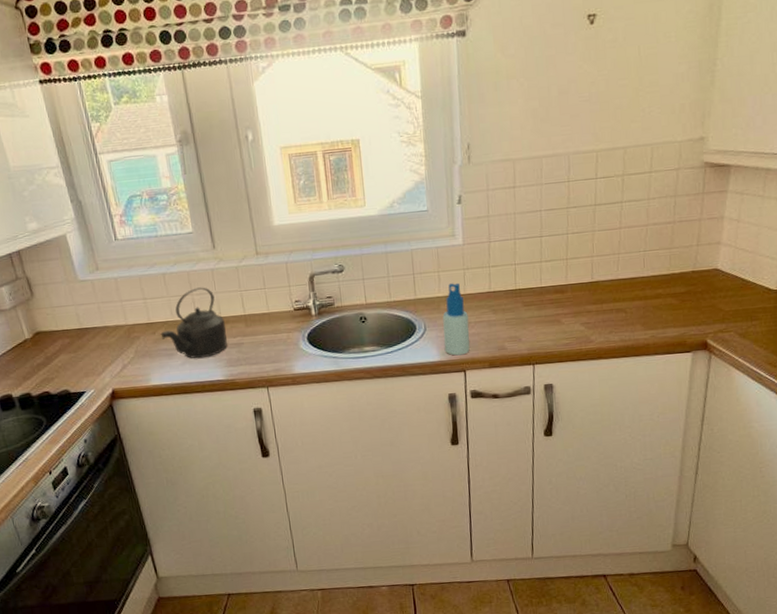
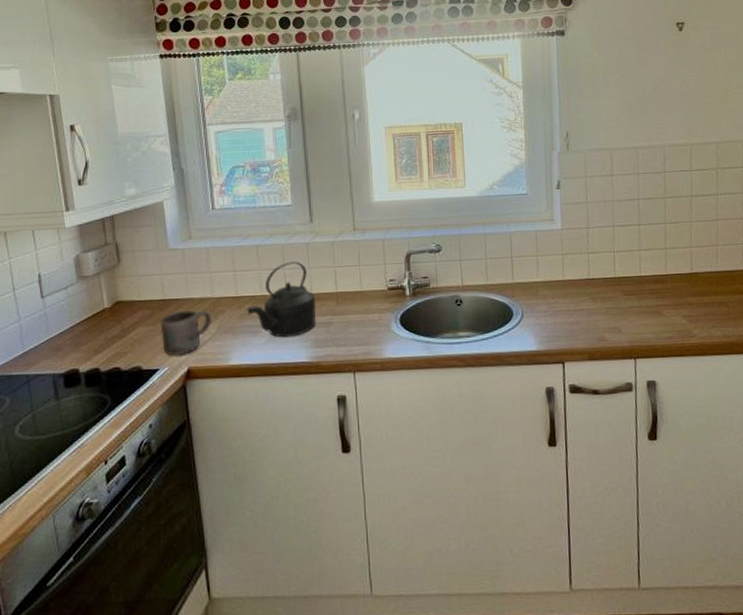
mug: none [80,336,129,379] -> present [160,309,211,356]
spray bottle: present [442,283,470,356] -> none [540,268,569,346]

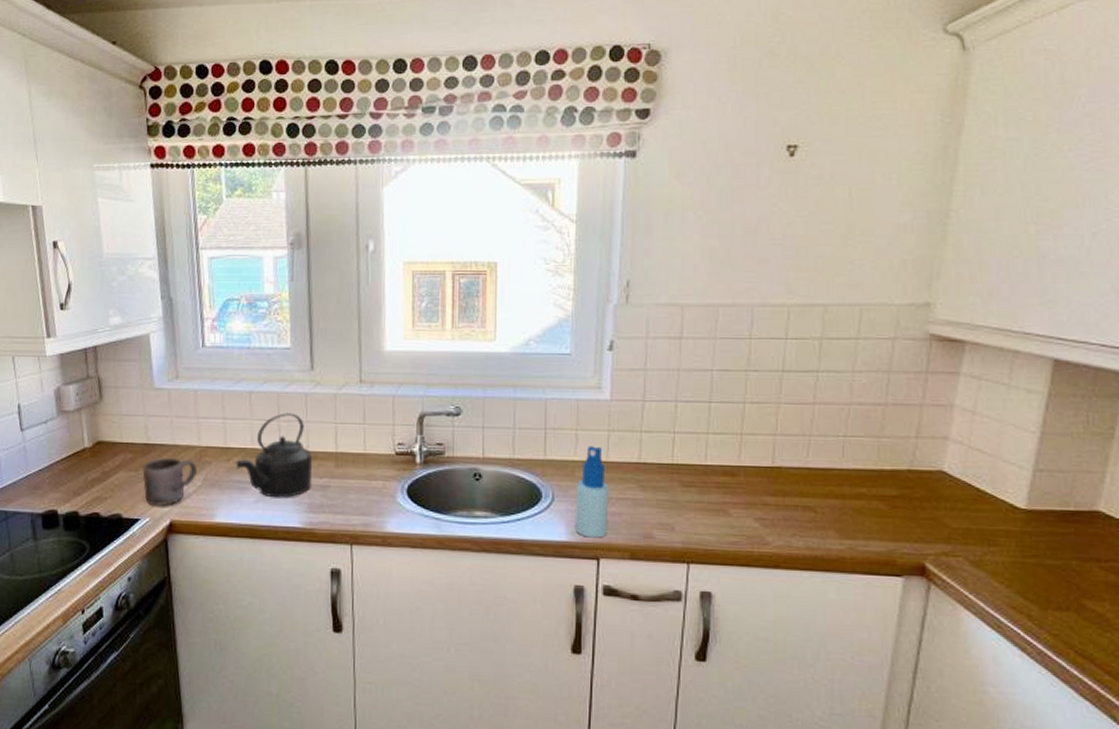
spray bottle: none [540,268,569,346] -> present [574,446,609,538]

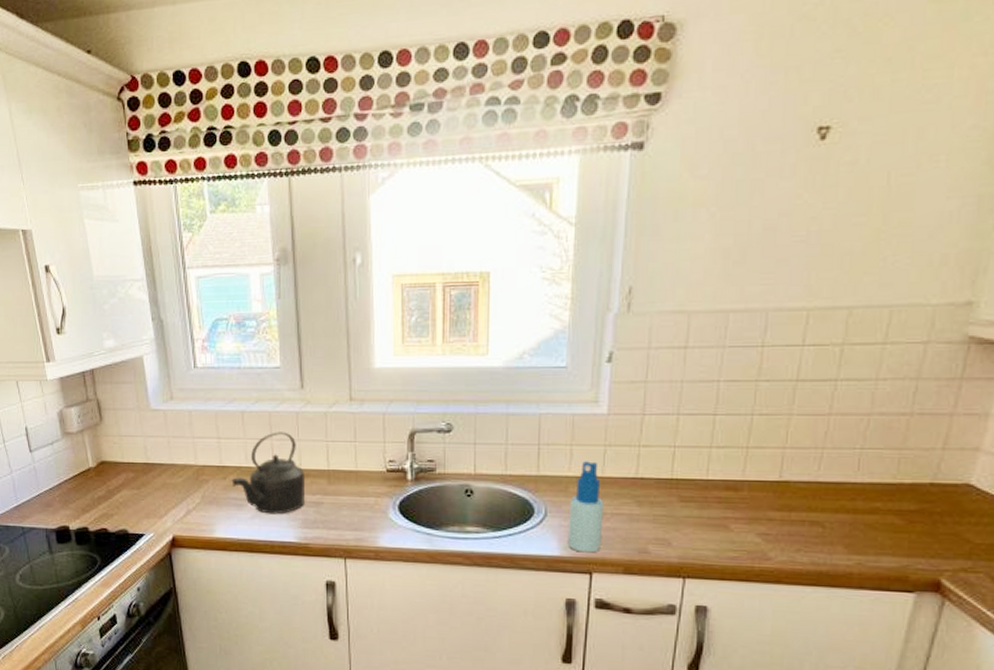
mug: present [142,457,197,507] -> none [144,476,195,523]

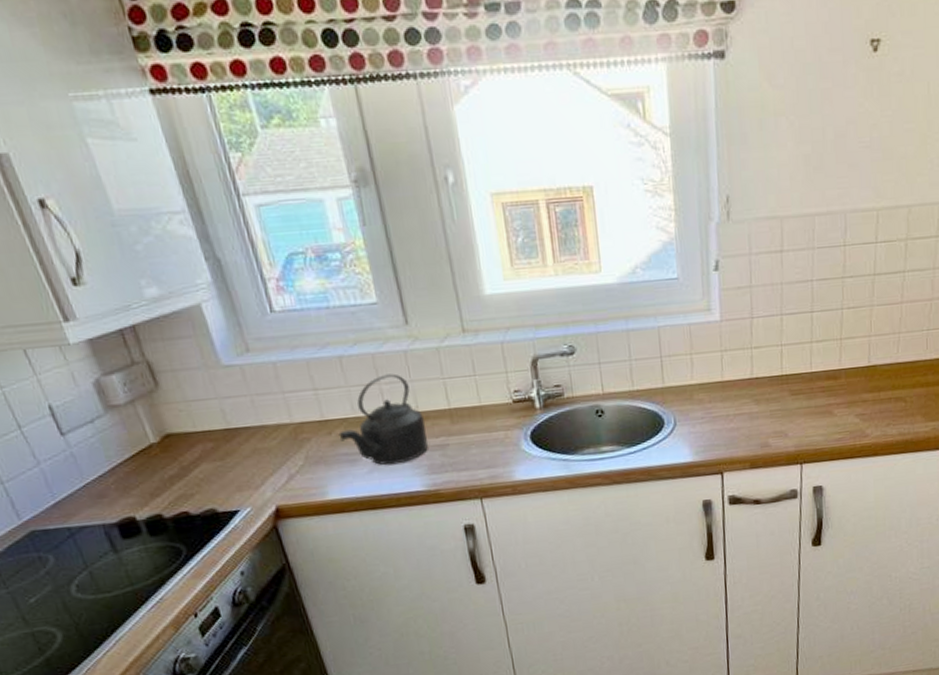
spray bottle: present [567,461,604,553] -> none [696,367,728,455]

